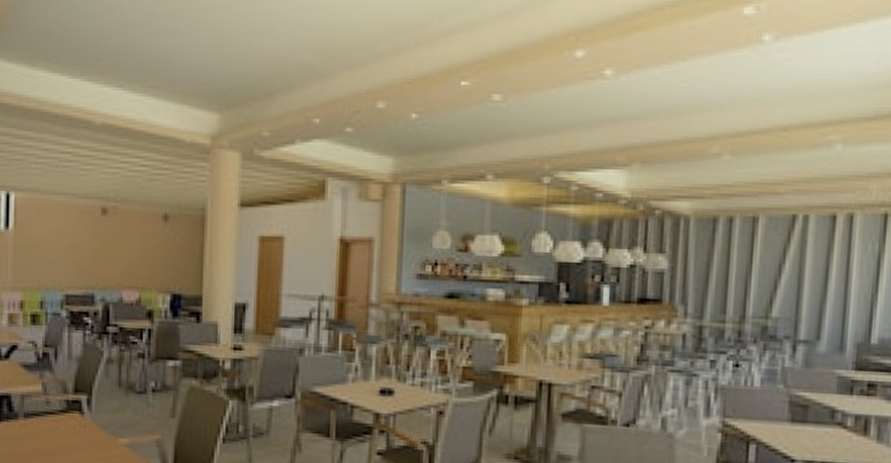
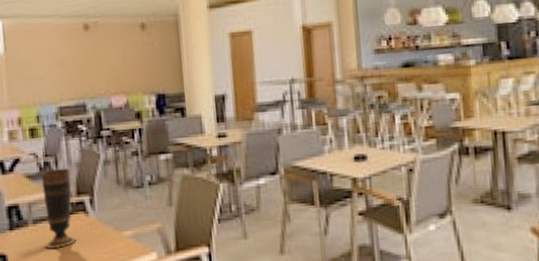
vase: none [35,361,69,447] -> present [41,168,77,249]

